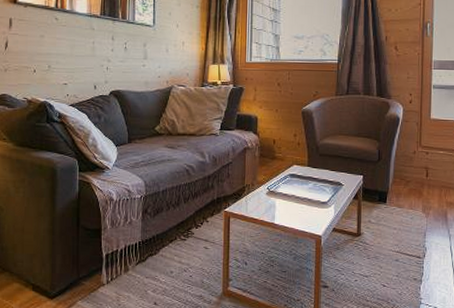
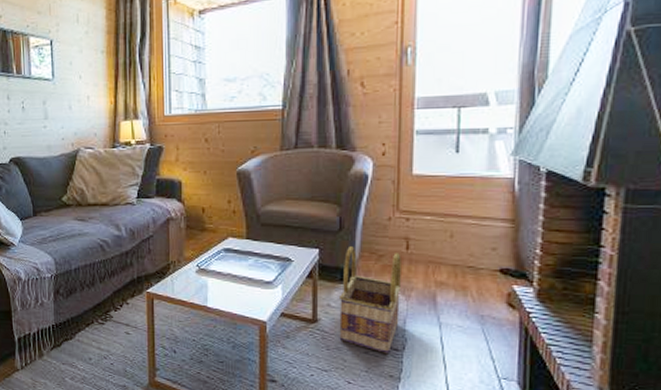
basket: none [377,174,423,260] -> present [338,246,401,353]

